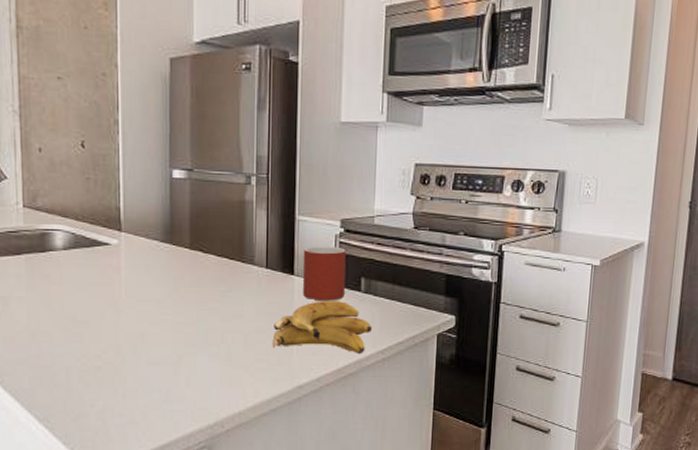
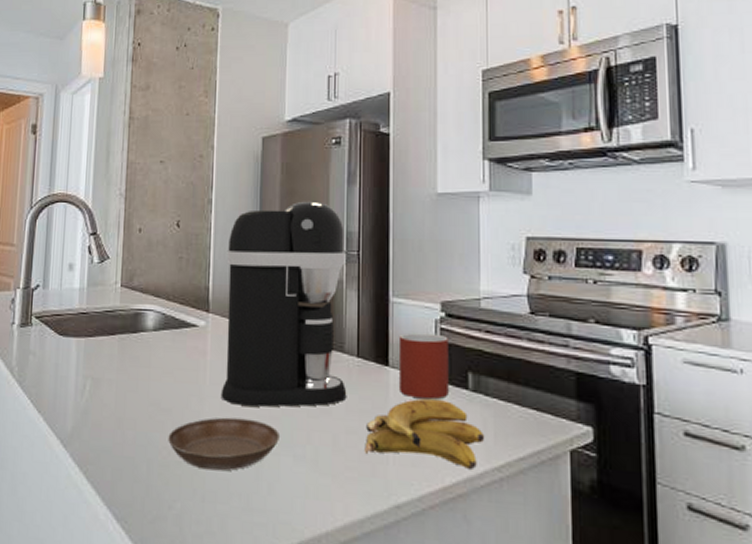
saucer: none [86,325,195,371] -> present [168,417,279,471]
coffee maker: none [137,125,257,314] -> present [220,201,347,407]

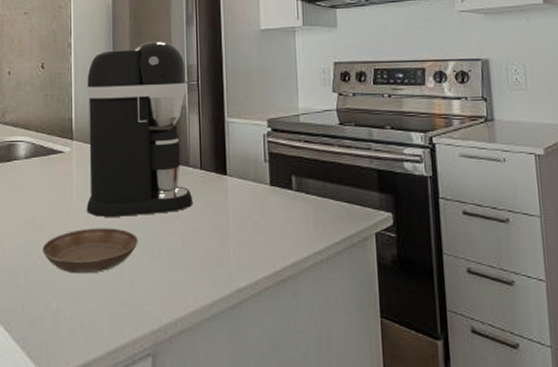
banana: present [364,399,485,469] -> none [209,200,308,255]
mug: present [398,332,449,400] -> none [234,146,277,200]

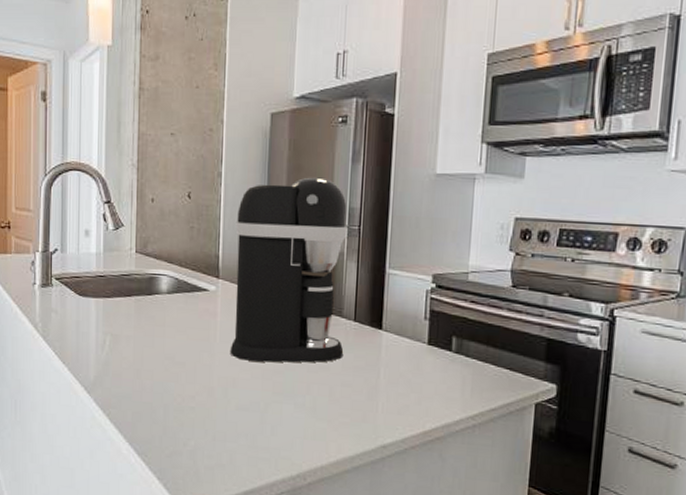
saucer: present [42,228,138,274] -> none [182,370,282,416]

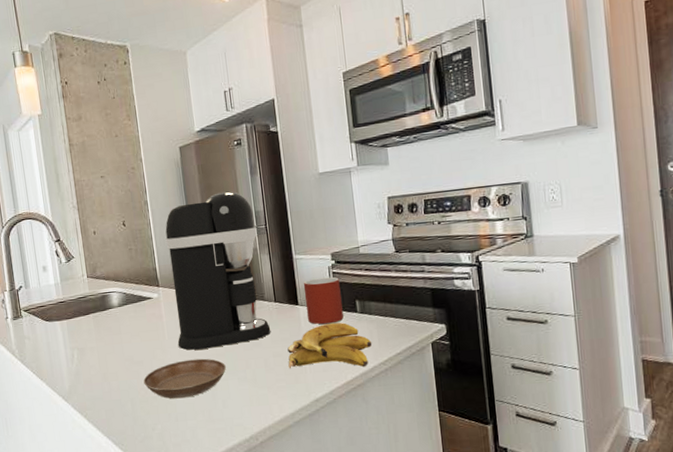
saucer: none [182,370,282,416] -> present [143,358,226,399]
banana: none [357,358,463,417] -> present [287,322,373,369]
mug: none [391,301,437,359] -> present [303,276,344,325]

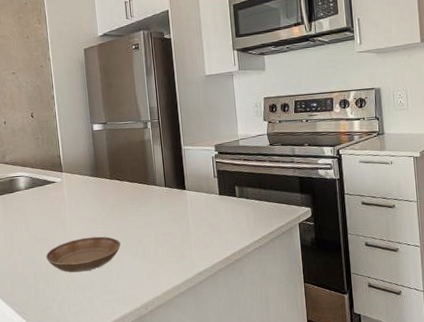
coffee maker: present [165,191,271,350] -> none [69,89,161,229]
banana: present [287,322,373,369] -> none [175,205,249,246]
mug: present [303,276,344,325] -> none [190,165,224,207]

